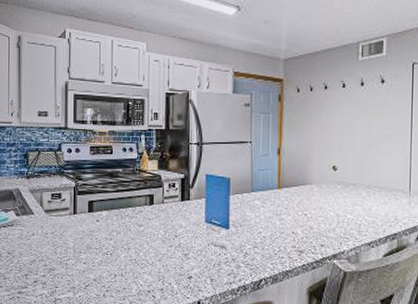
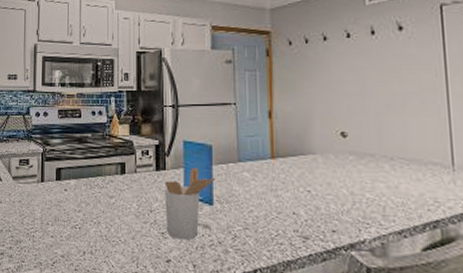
utensil holder: none [188,197,232,259] -> present [164,167,216,240]

